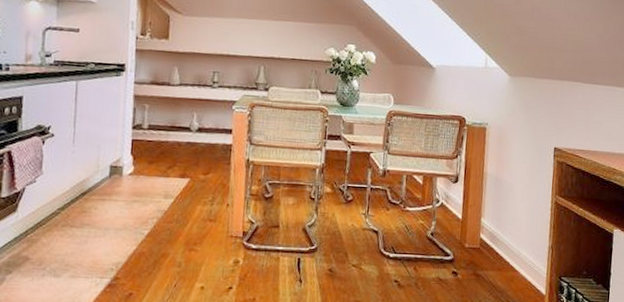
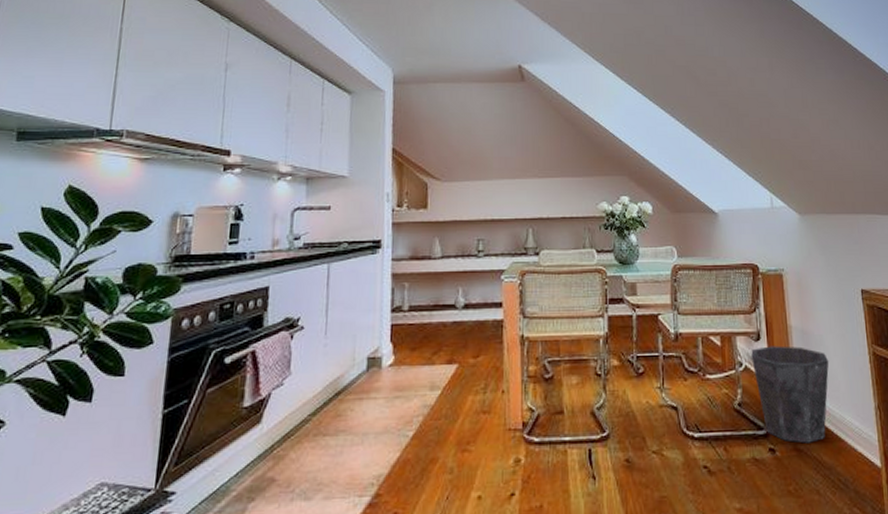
waste bin: none [448,188,516,270] -> present [751,346,829,443]

